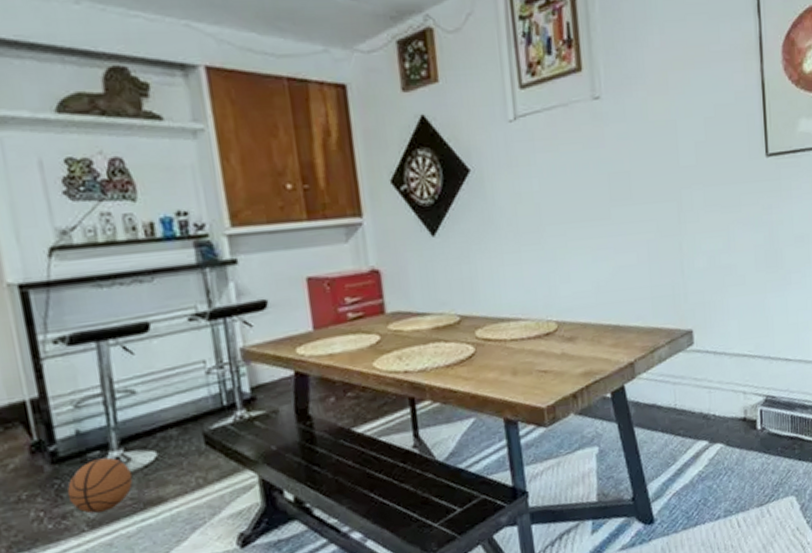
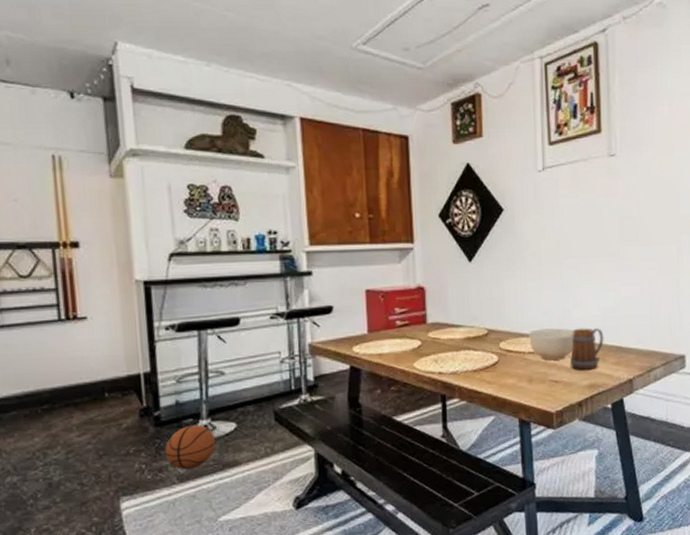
bowl: none [509,308,563,348] -> present [529,328,574,361]
beer mug: none [559,304,599,357] -> present [569,327,604,371]

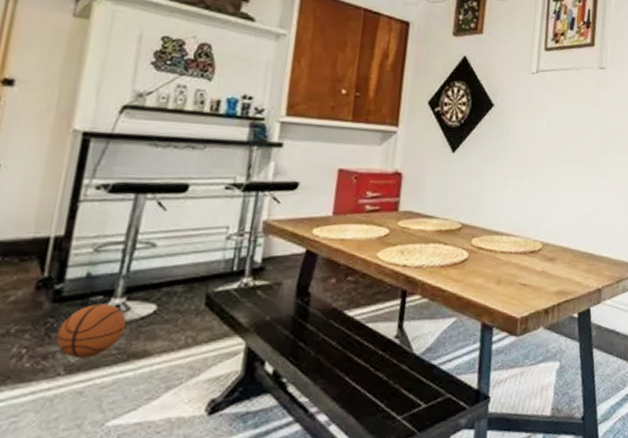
bowl: present [529,328,574,361] -> none [502,228,548,263]
beer mug: present [569,327,604,371] -> none [541,231,578,276]

